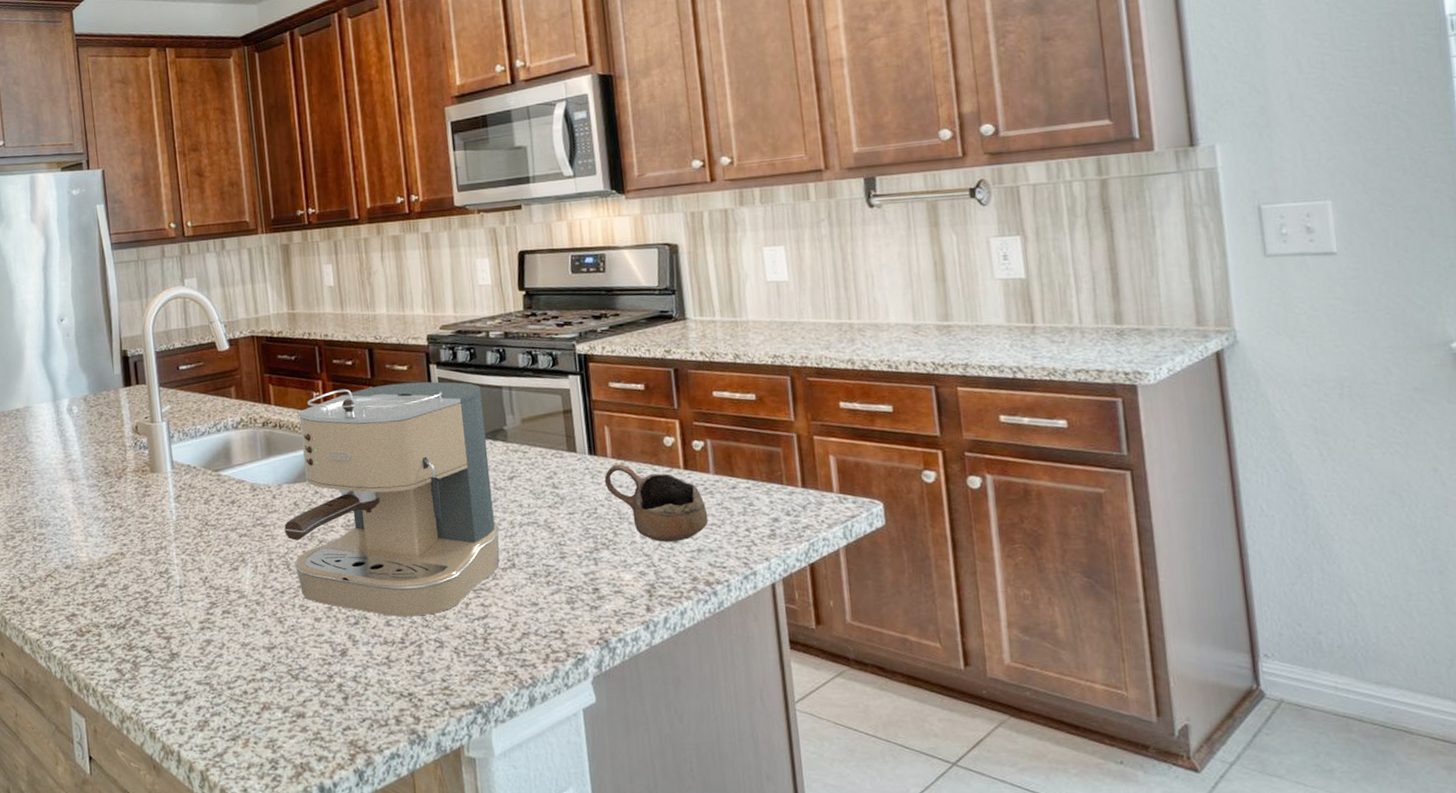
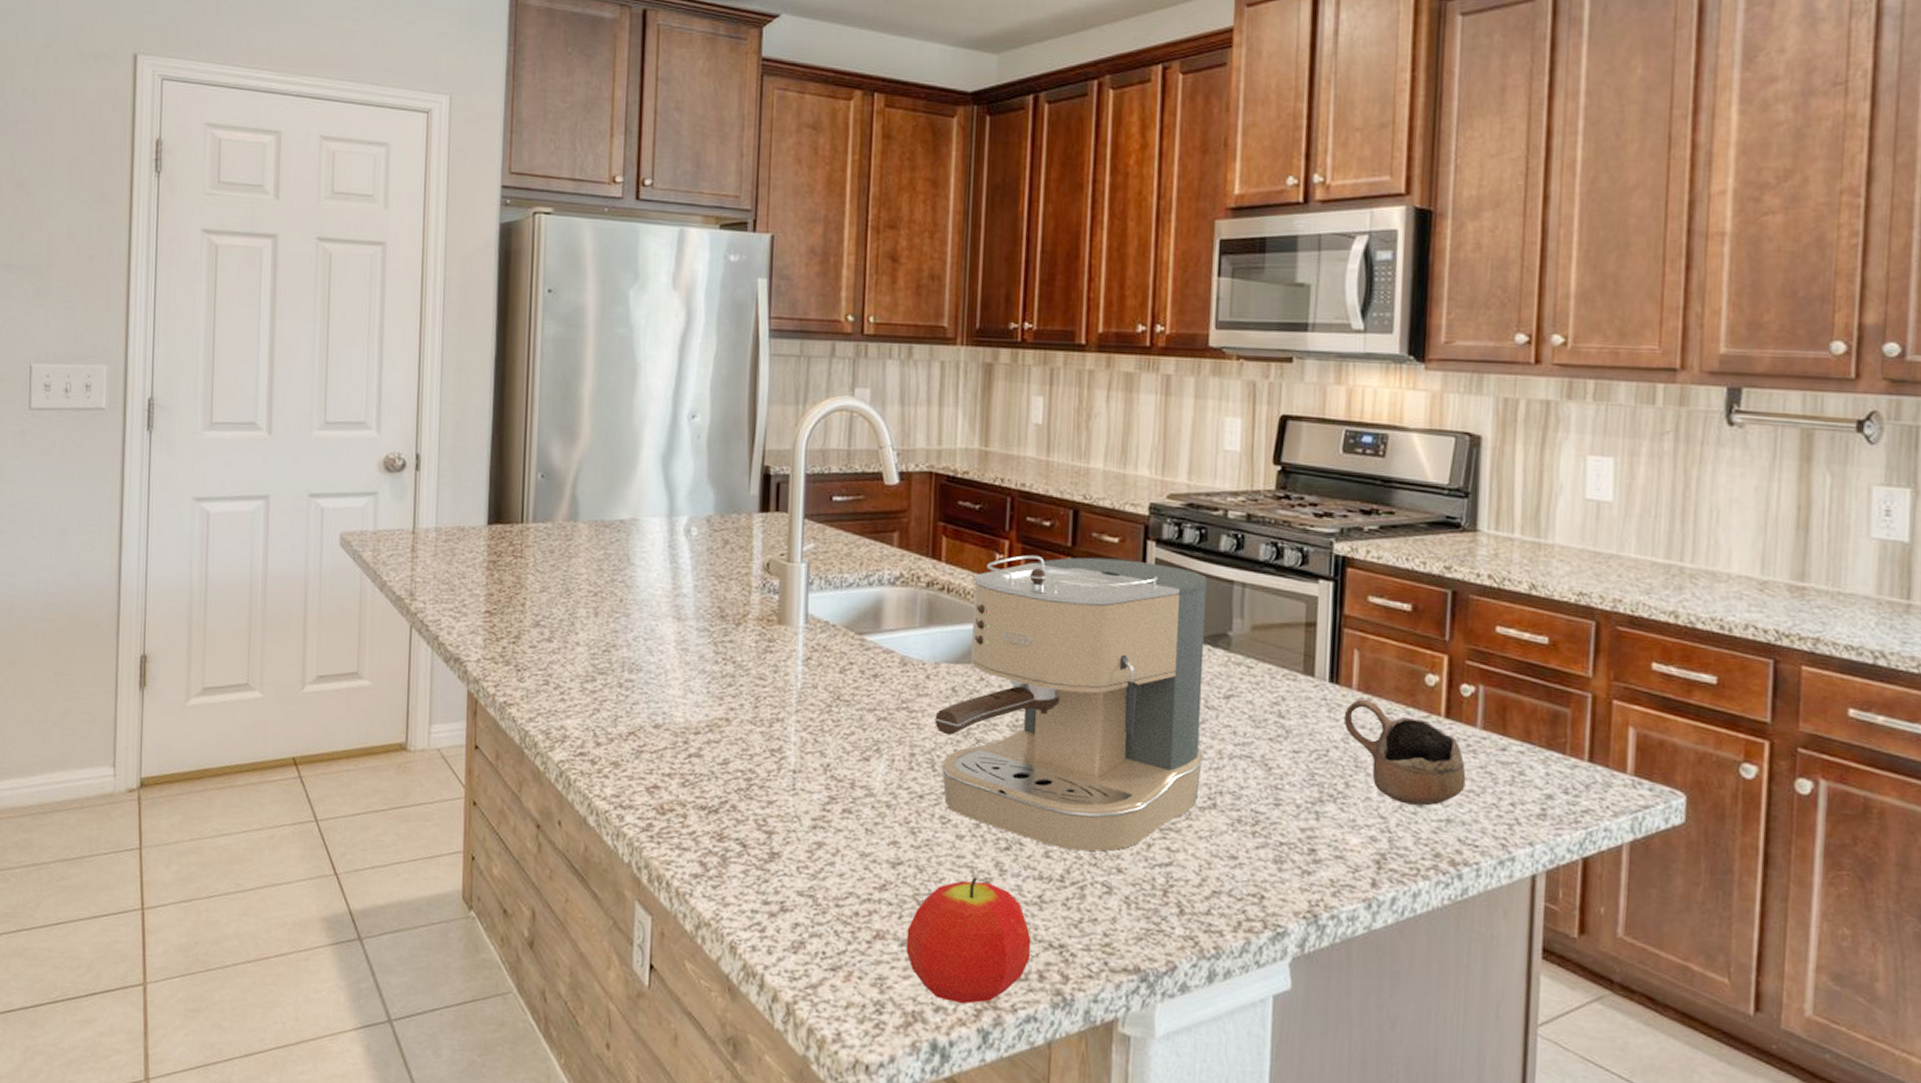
fruit: none [287,650,387,752] -> present [906,877,1032,1004]

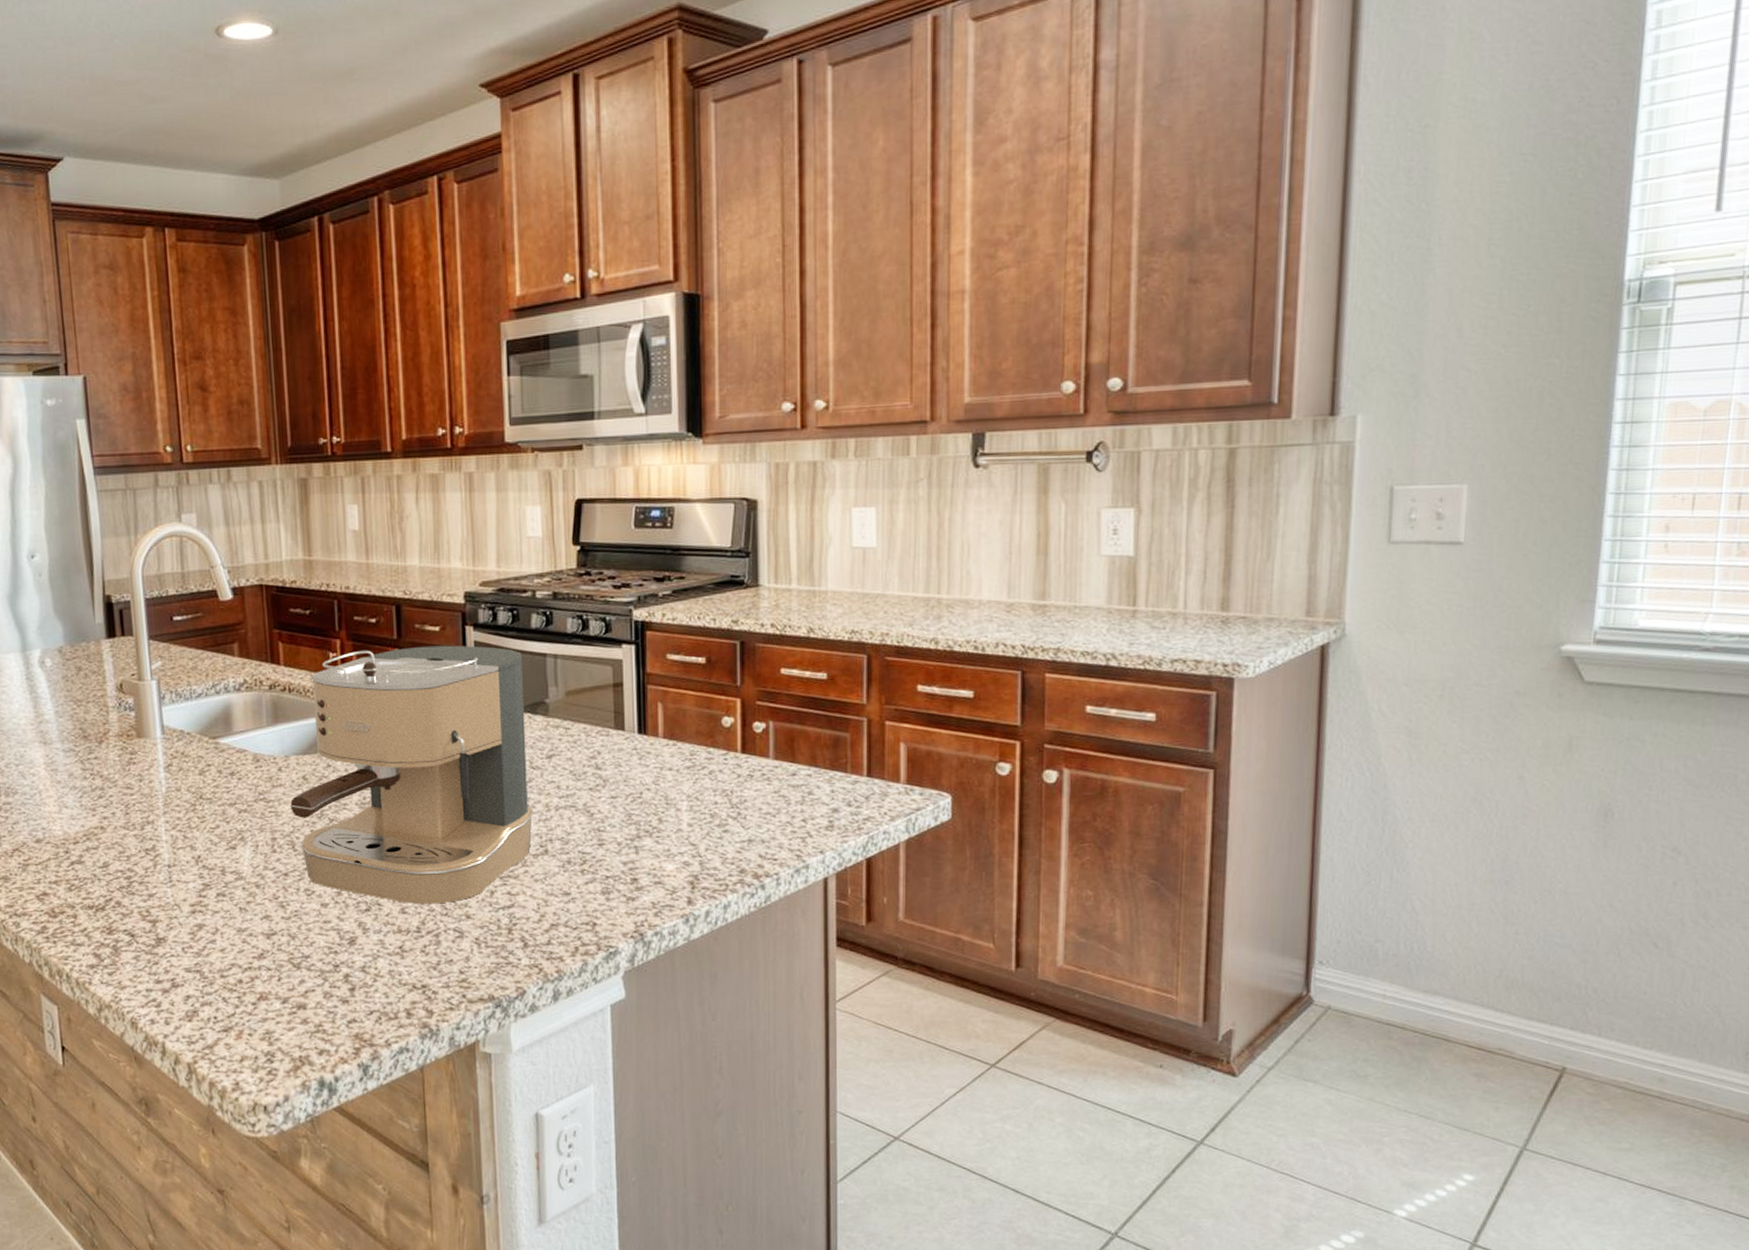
fruit: present [906,877,1032,1004] -> none [287,938,398,1045]
cup: present [1343,699,1466,806] -> none [653,745,763,831]

